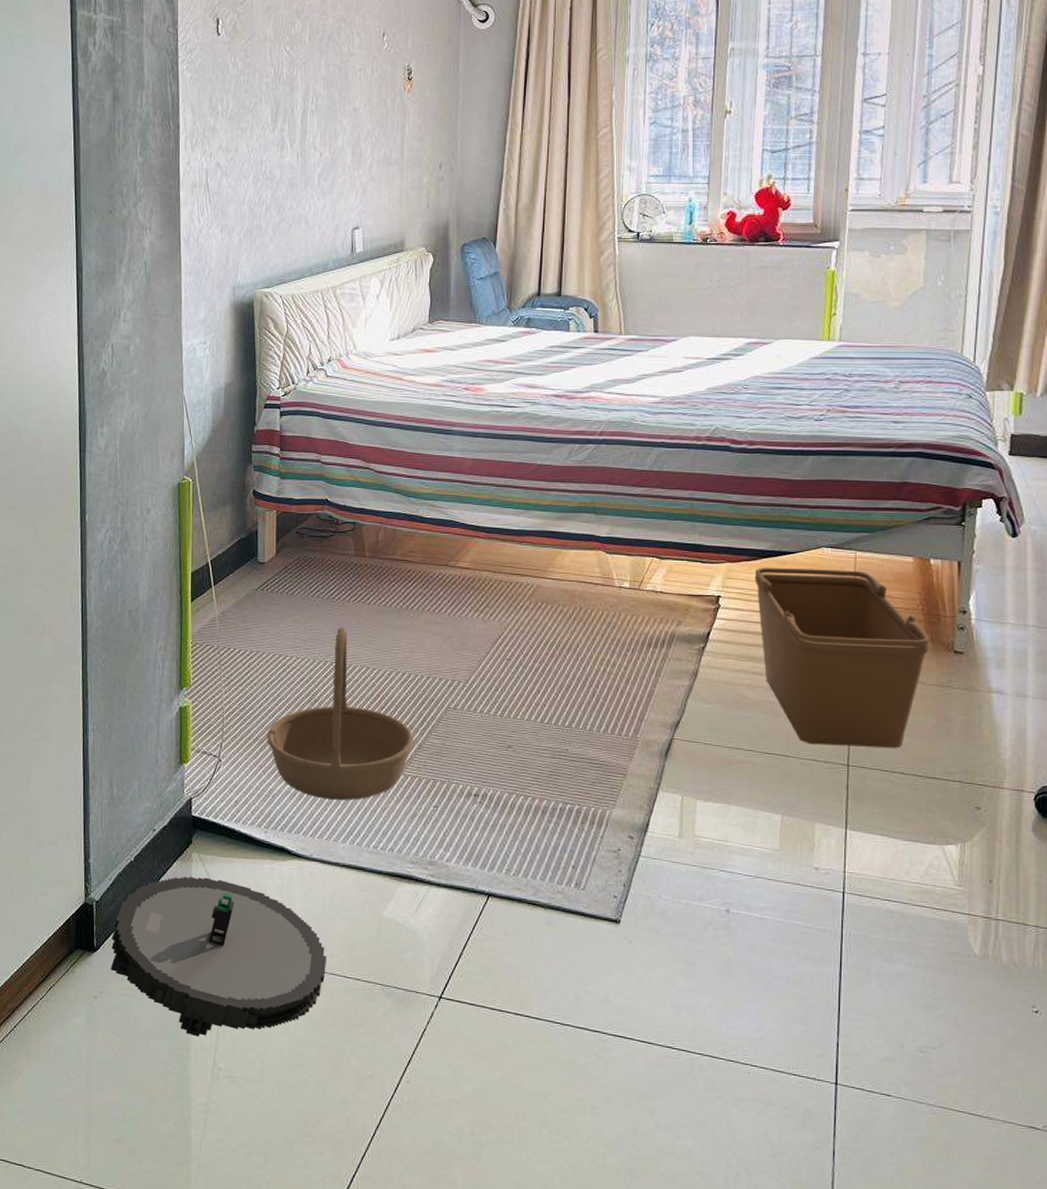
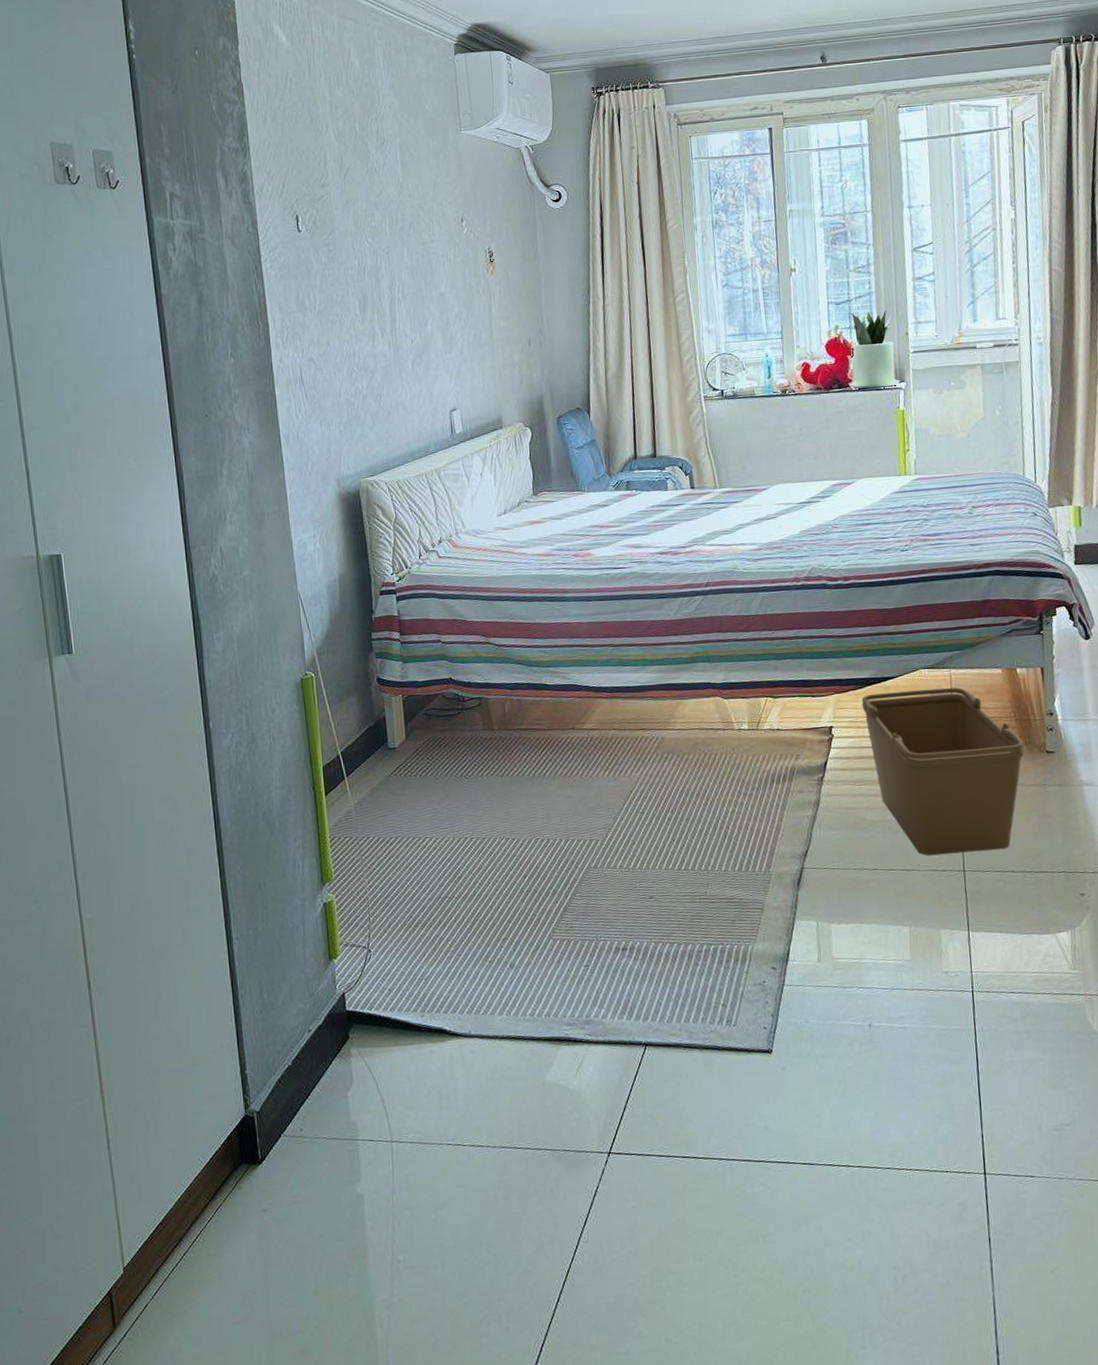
robot vacuum: present [110,876,327,1037] -> none [276,1070,496,1233]
basket: present [267,627,415,800] -> none [414,801,560,975]
planter: none [776,163,834,245] -> present [848,310,900,389]

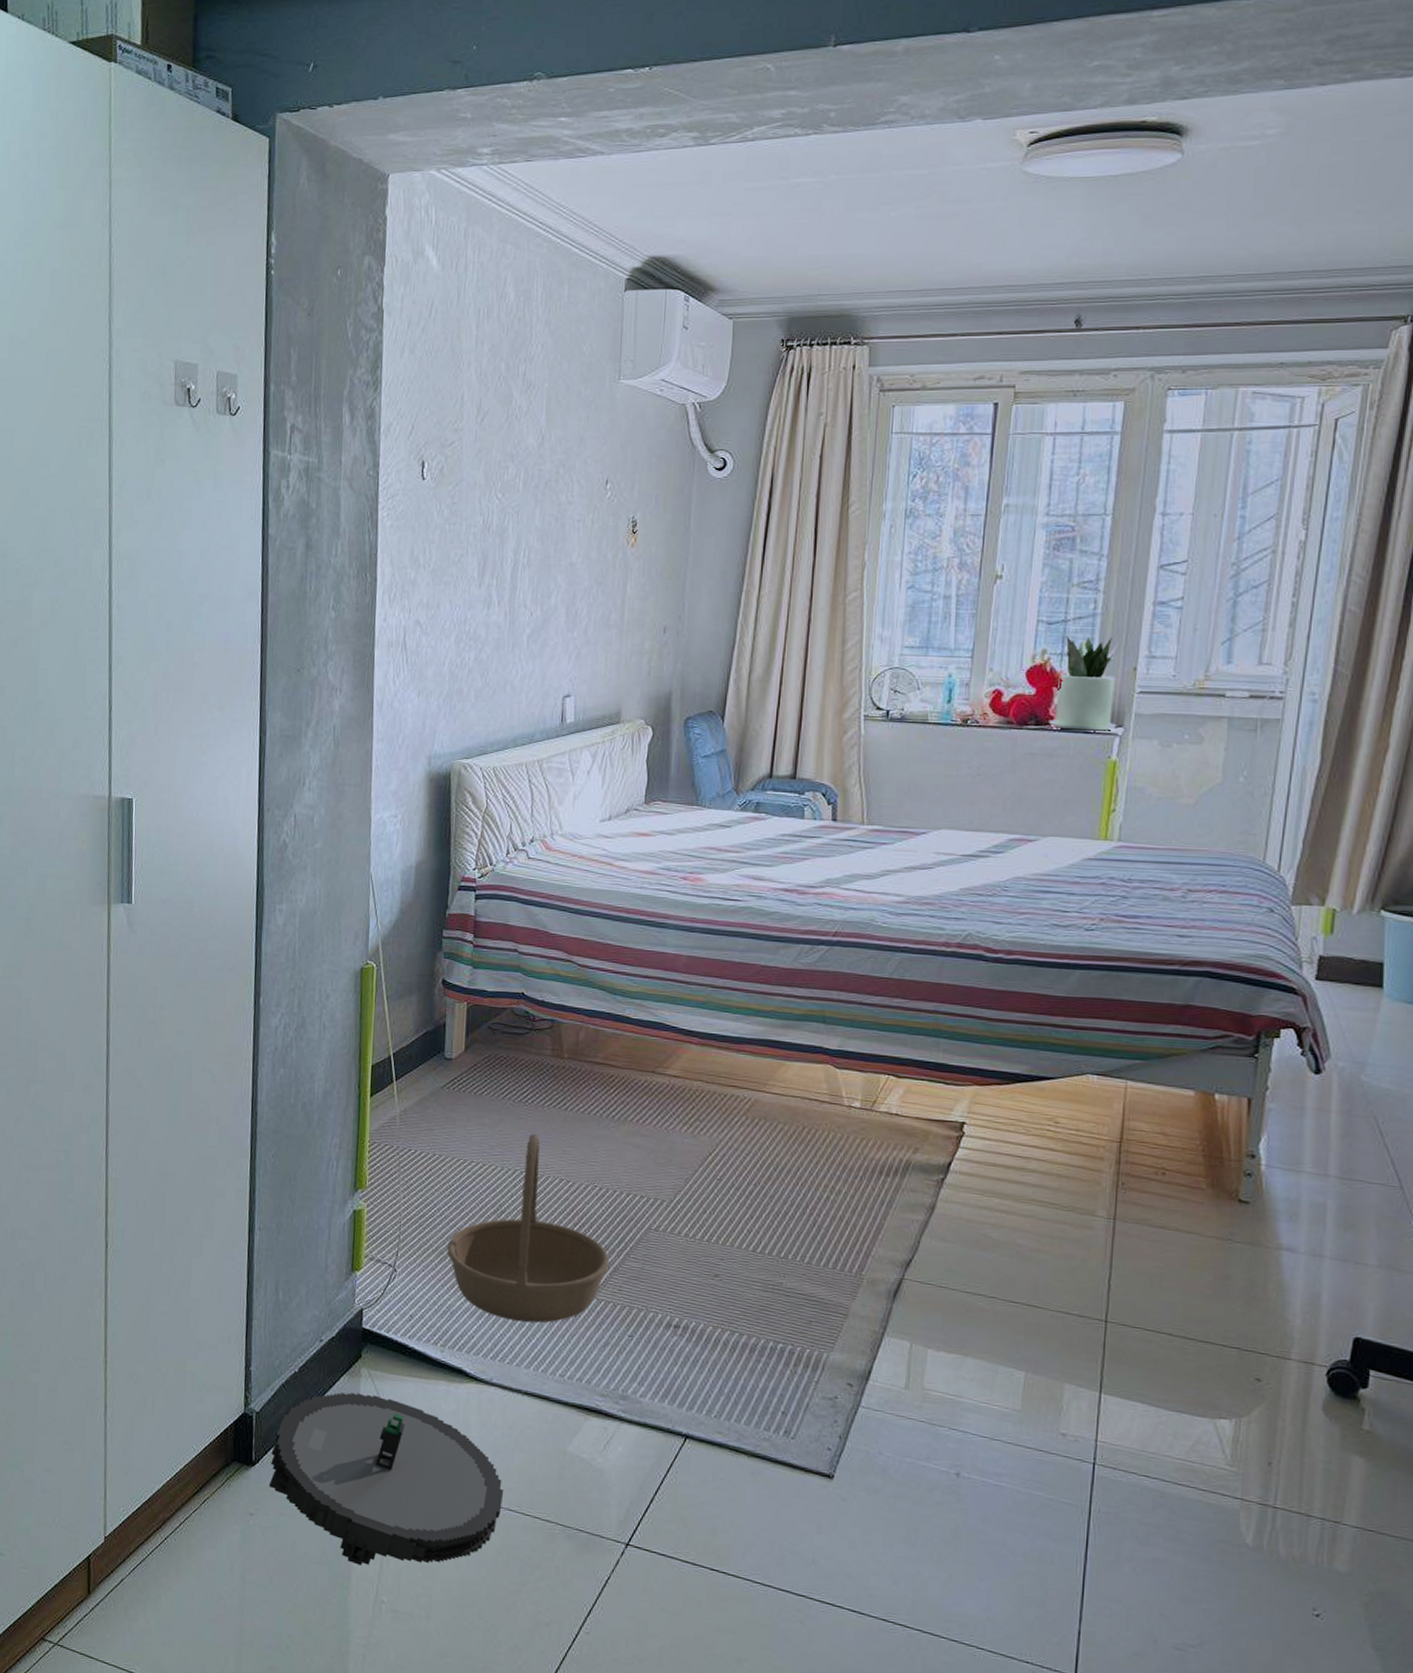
robot vacuum: none [276,1070,496,1233] -> present [268,1392,504,1566]
basket: none [414,801,560,975] -> present [447,1133,610,1323]
bicycle basket: present [861,687,1025,856] -> none [1006,1093,1210,1305]

